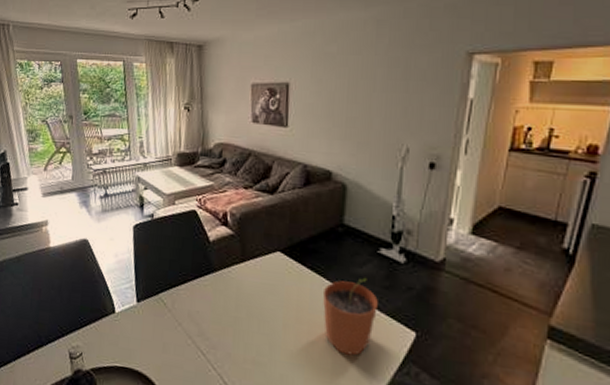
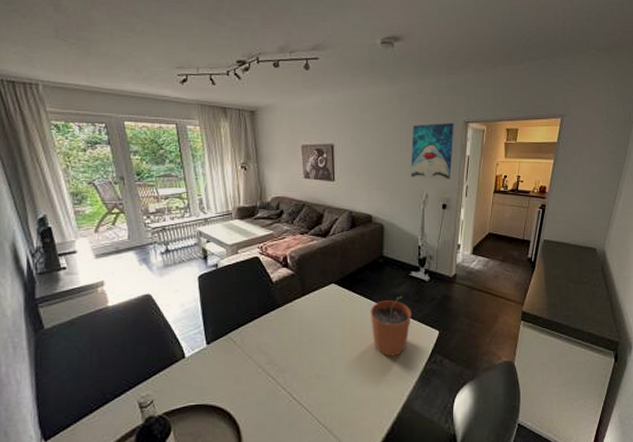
wall art: none [386,54,453,130] -> present [410,122,455,179]

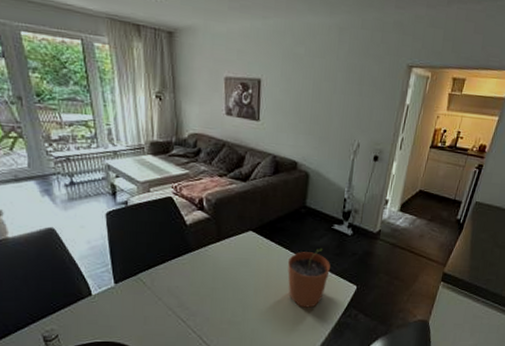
wall art: present [410,122,455,179] -> none [343,64,398,129]

